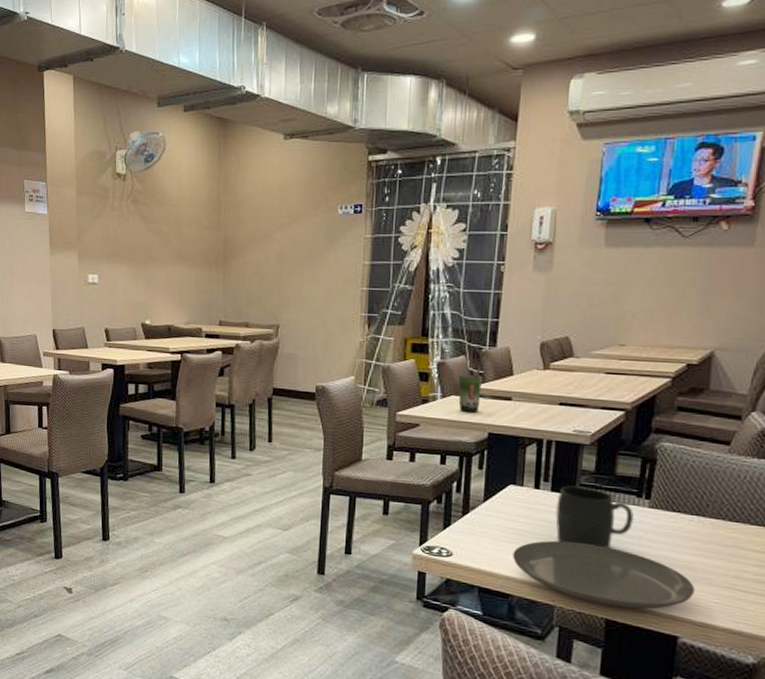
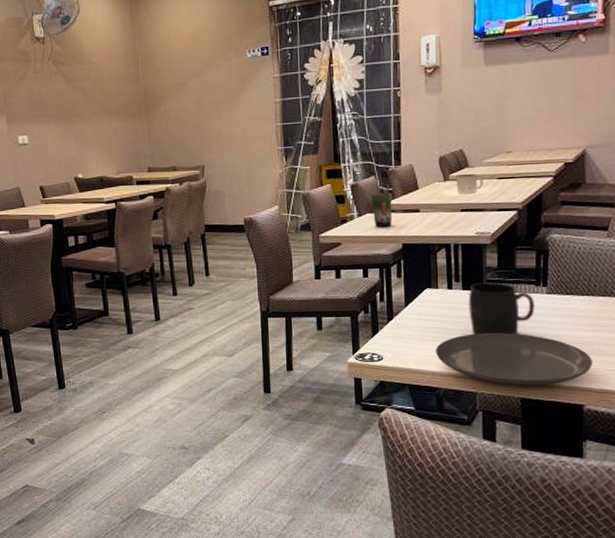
mug: none [556,364,589,388] -> present [456,174,483,195]

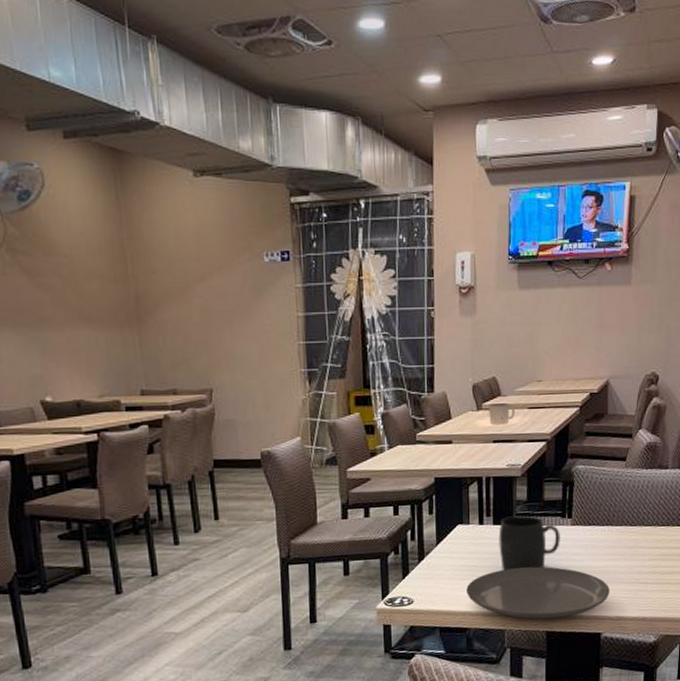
beverage cup: present [371,184,393,227] -> none [402,413,425,460]

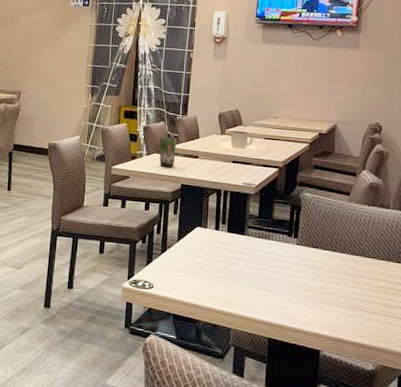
beverage cup: none [402,413,425,460] -> present [159,130,178,168]
plate: present [466,566,610,620] -> none [199,273,330,329]
mug: present [498,514,561,571] -> none [231,227,287,279]

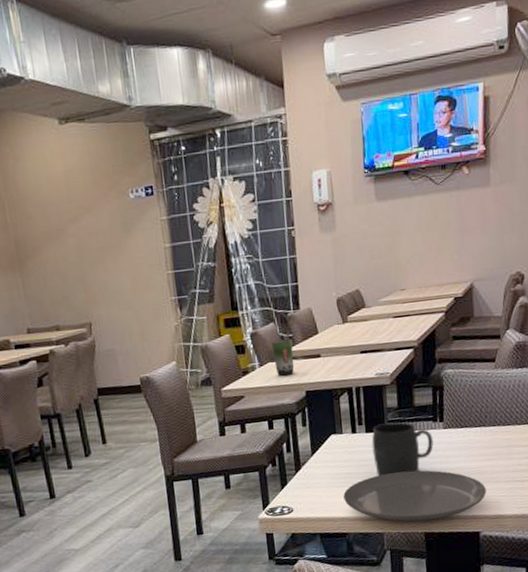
plate: none [199,273,330,329] -> present [343,470,486,522]
mug: present [230,131,253,150] -> none [354,314,380,337]
mug: none [231,227,287,279] -> present [371,421,434,476]

